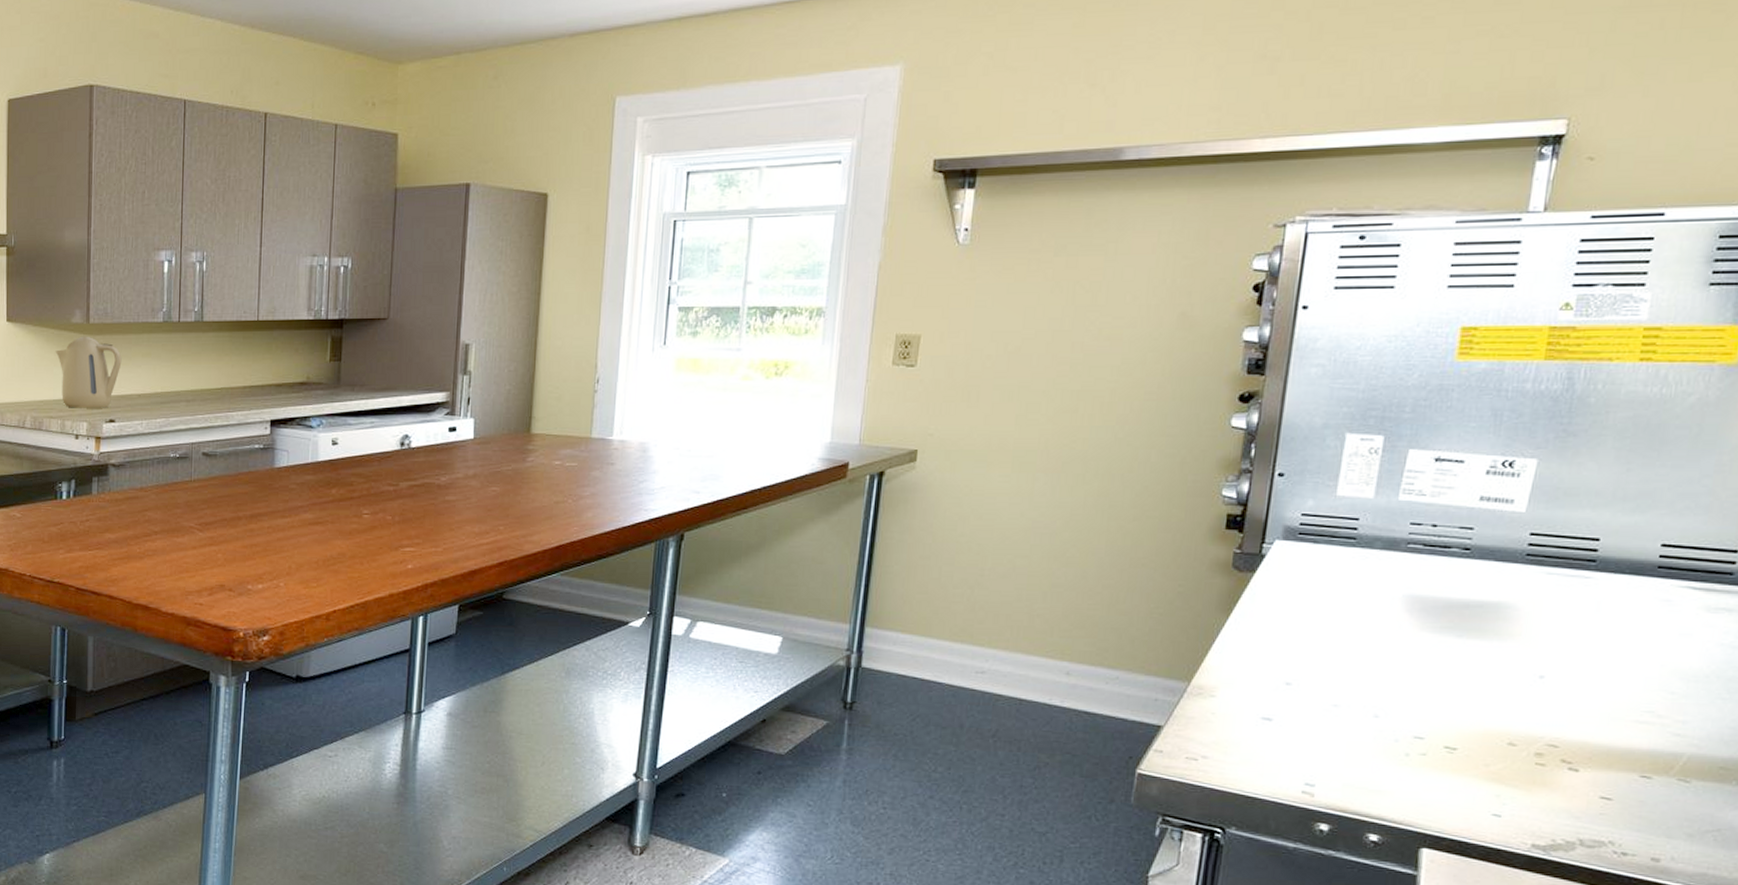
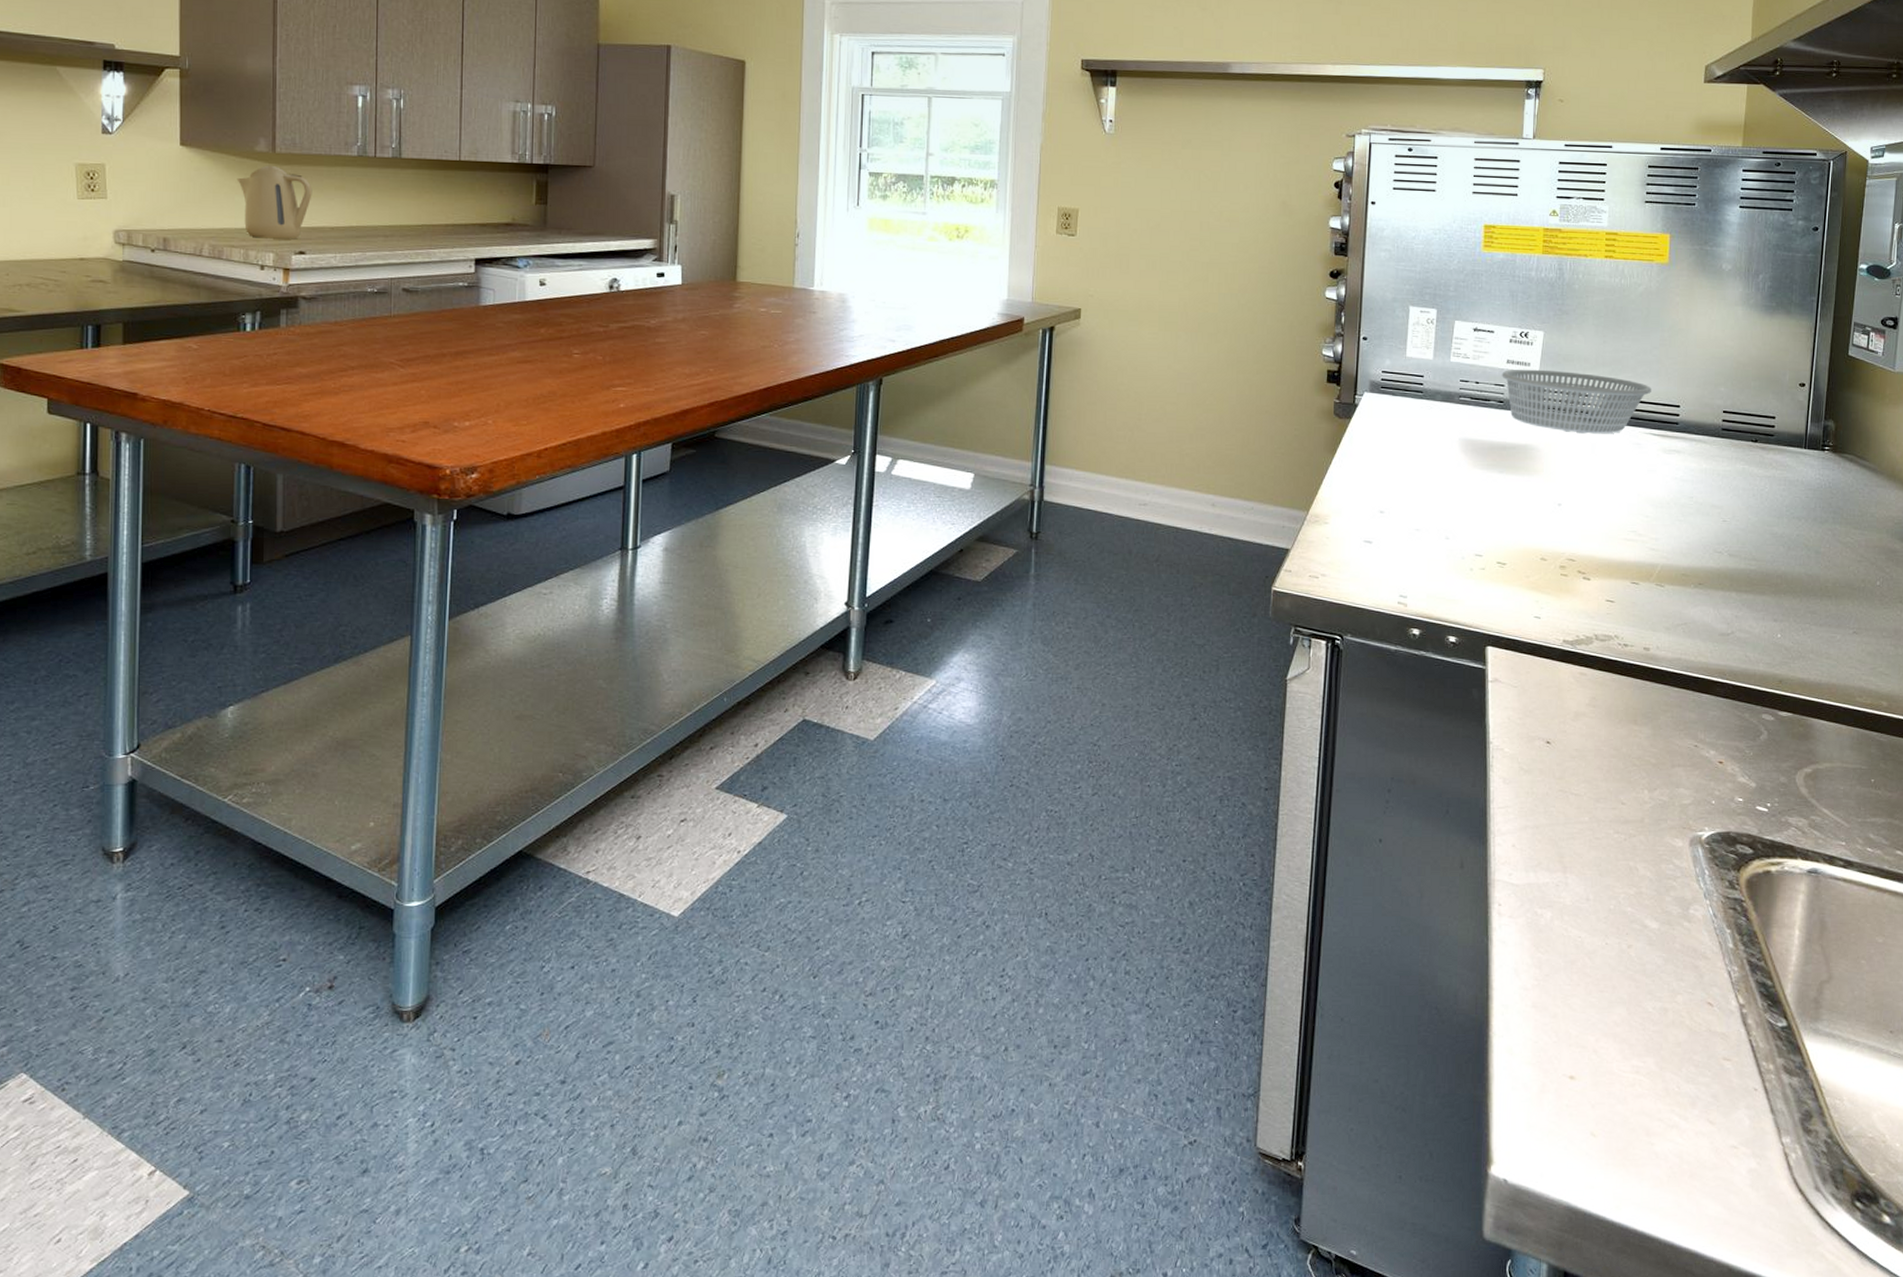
colander: none [1471,507,1696,588] -> present [1502,369,1651,434]

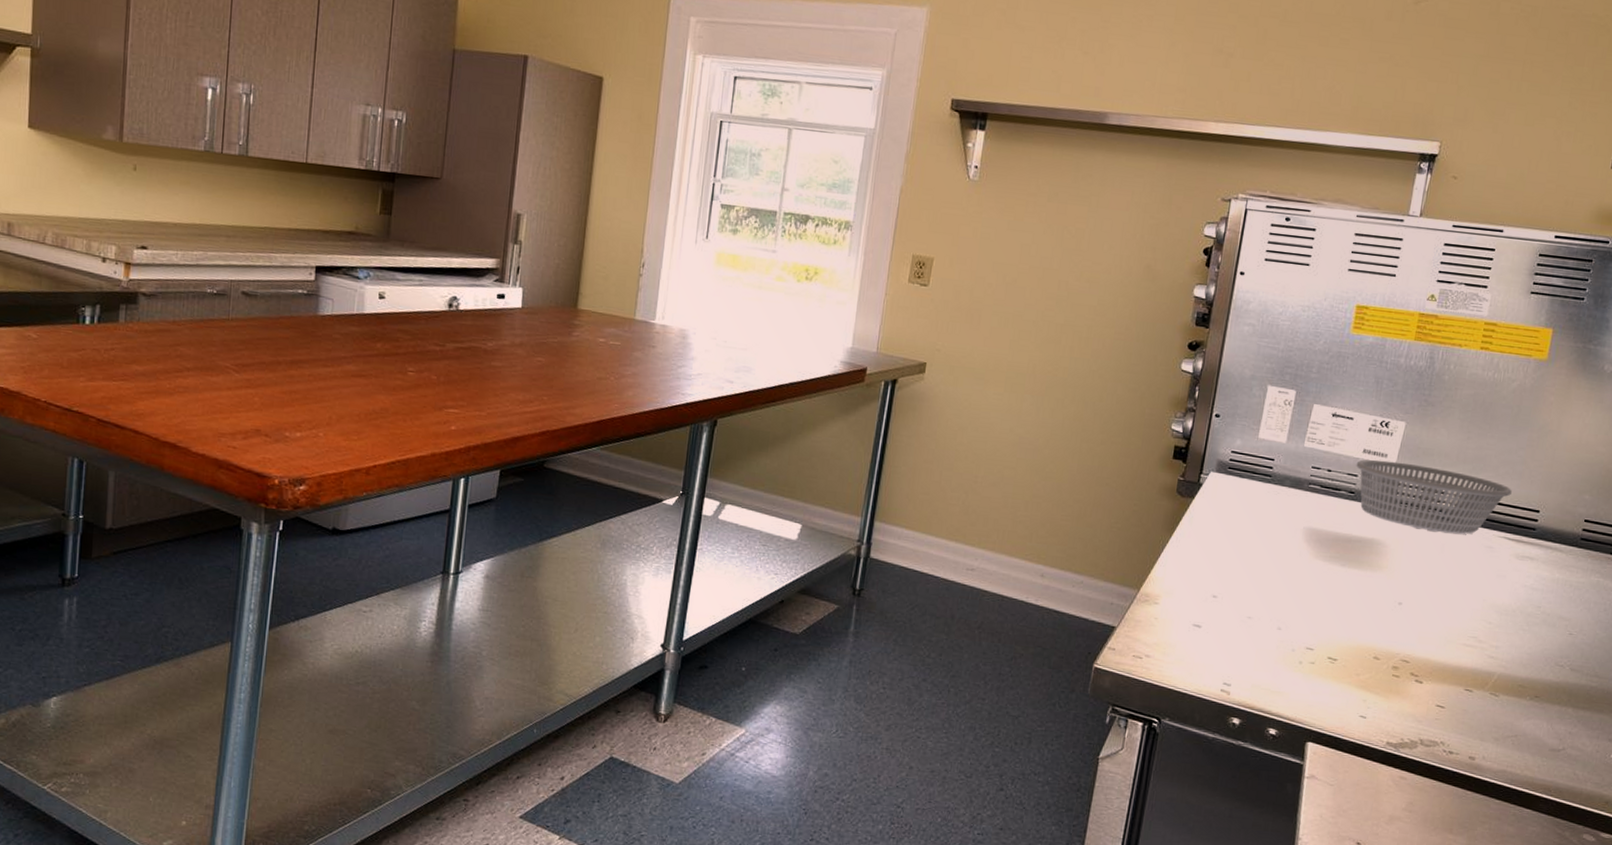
kettle: present [236,165,312,240] -> none [82,154,158,234]

